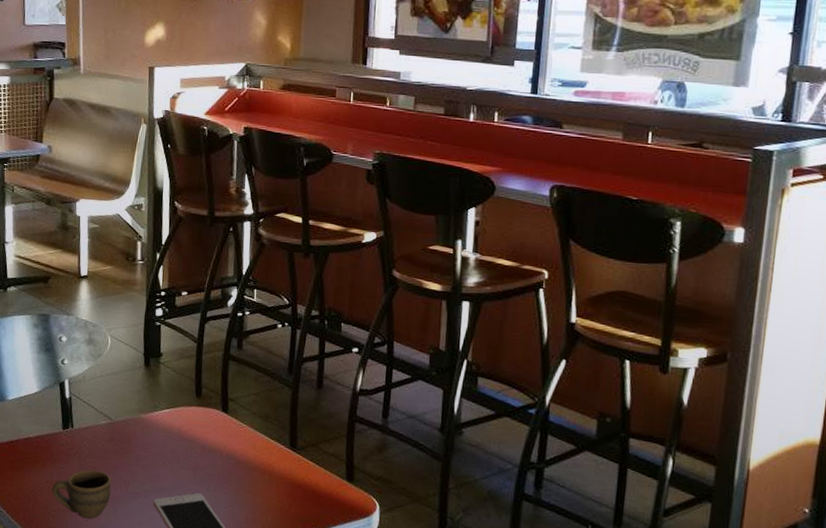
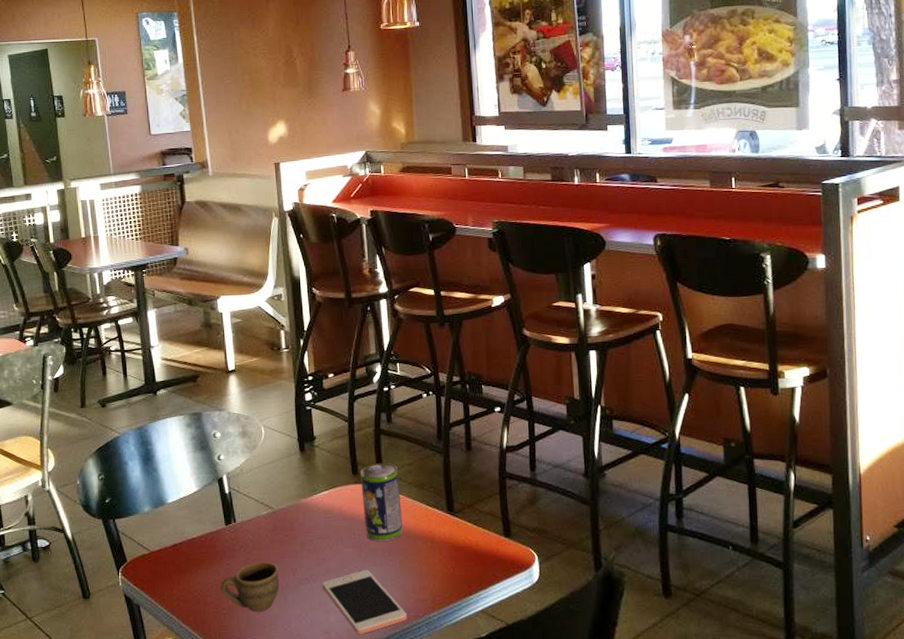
beverage can: none [203,388,244,468] -> present [360,463,403,541]

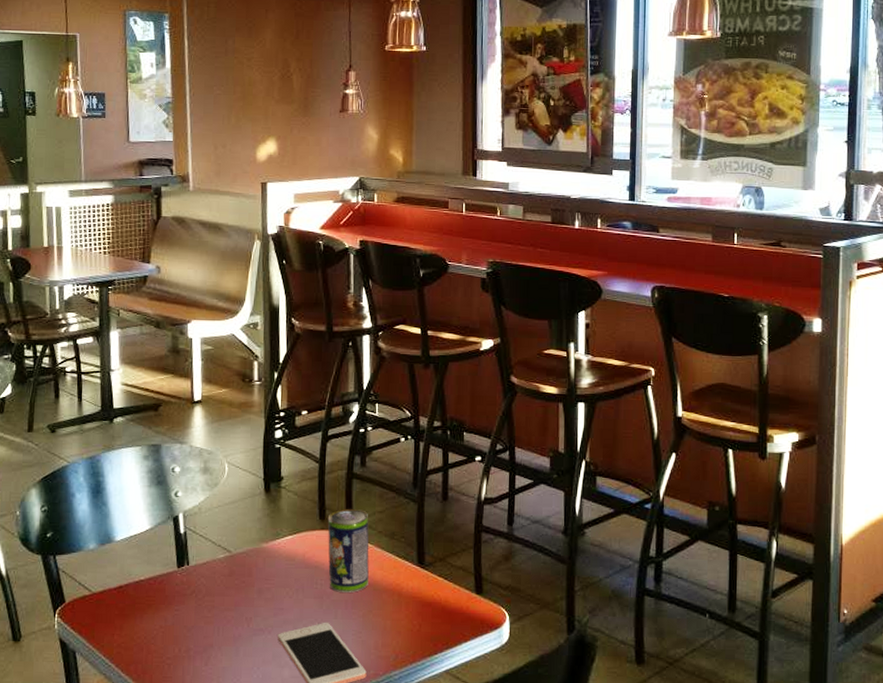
cup: present [220,561,280,612] -> none [166,609,233,664]

